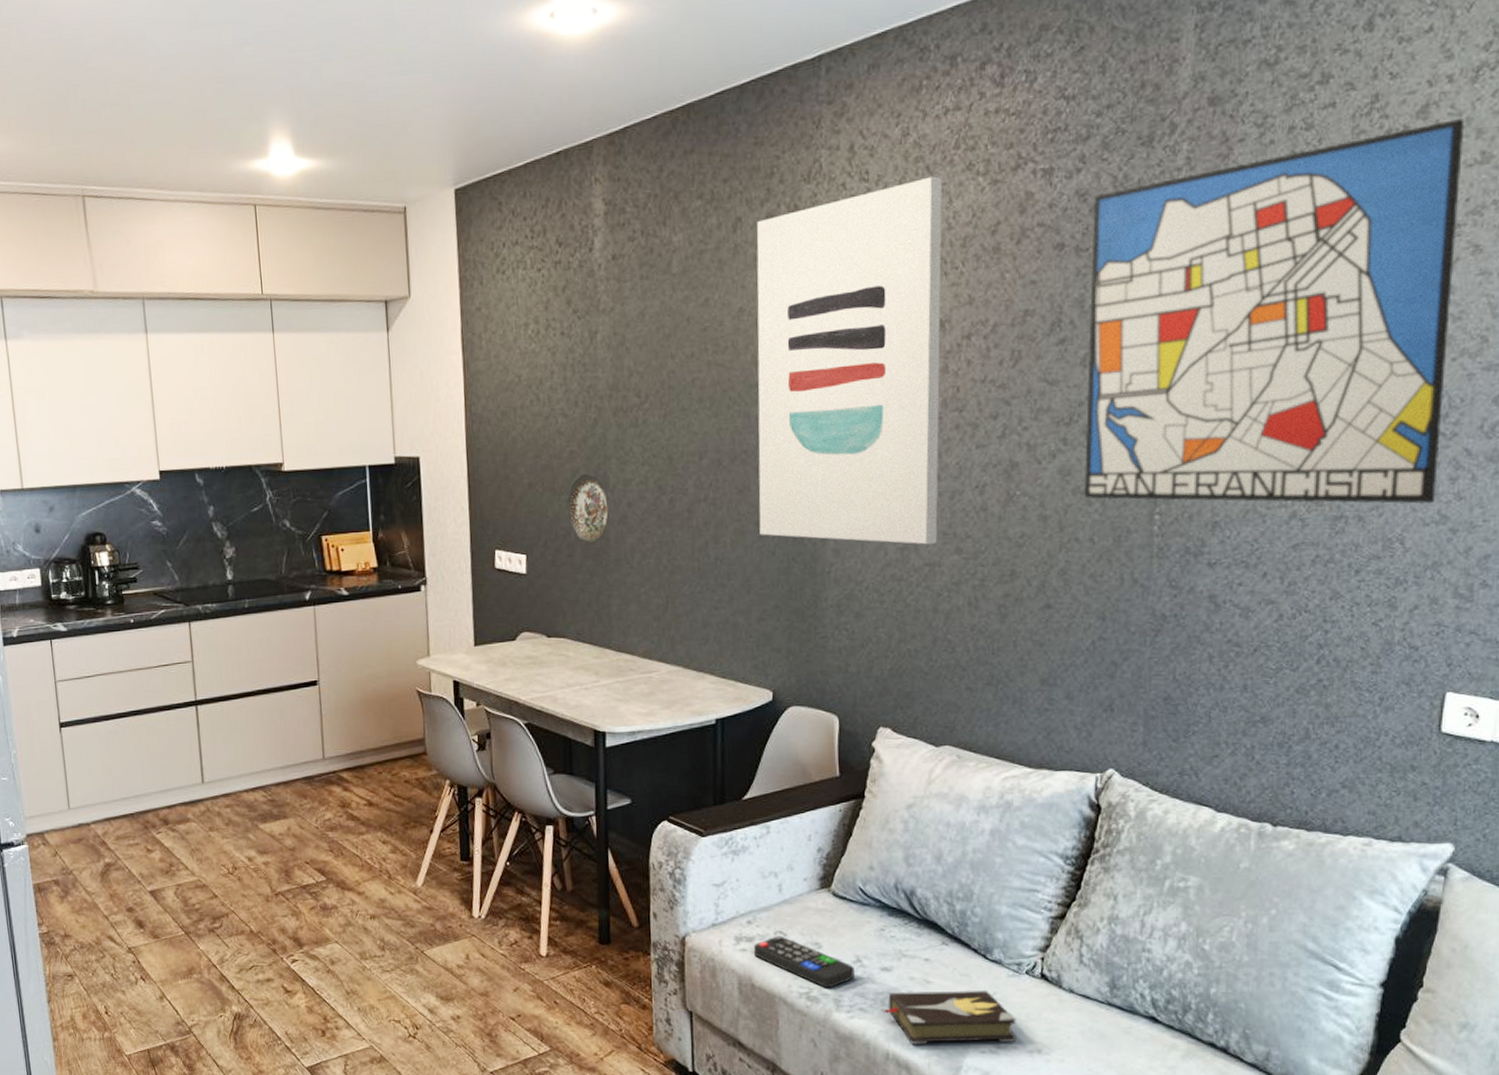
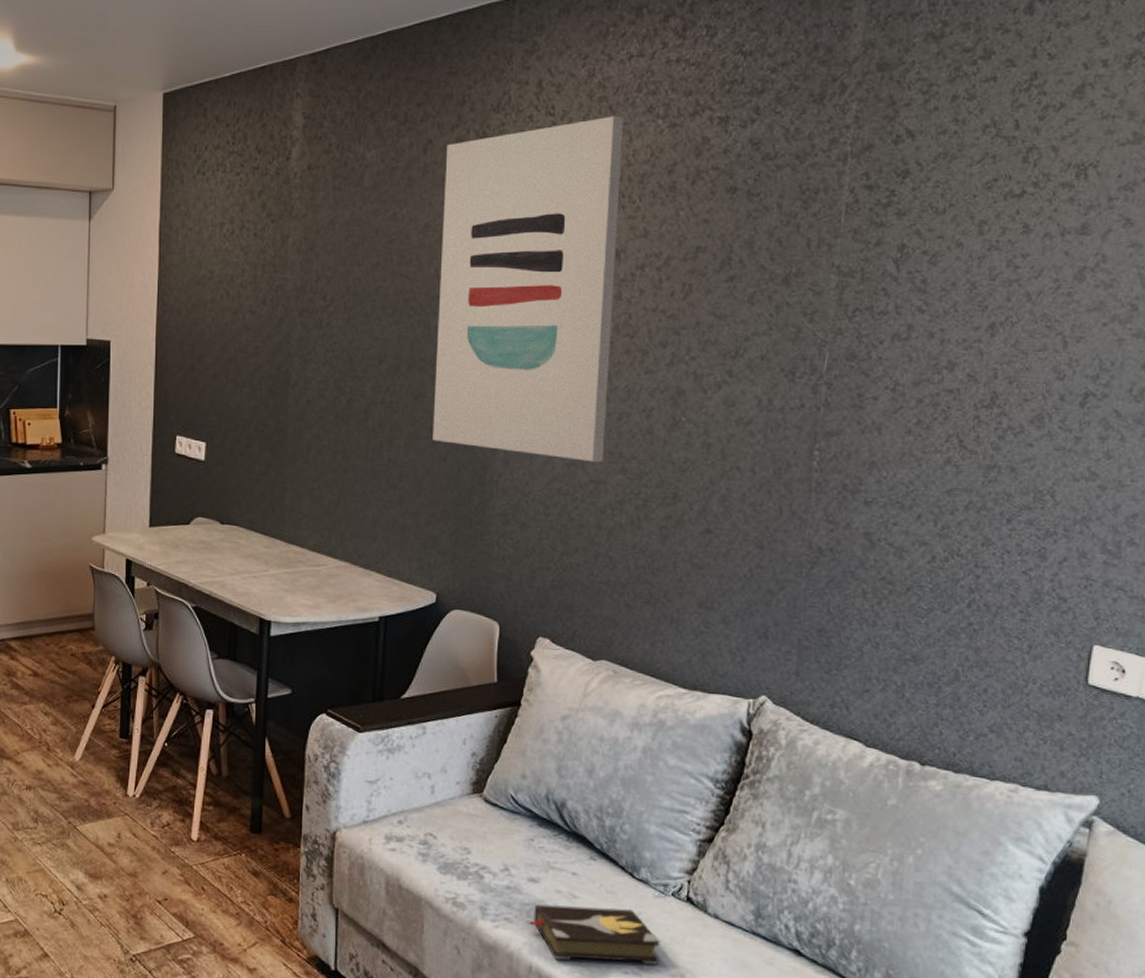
decorative plate: present [567,474,609,544] -> none [249,370,288,437]
remote control: present [753,936,854,988] -> none [402,838,502,895]
wall art: present [1083,117,1465,504] -> none [746,99,1118,460]

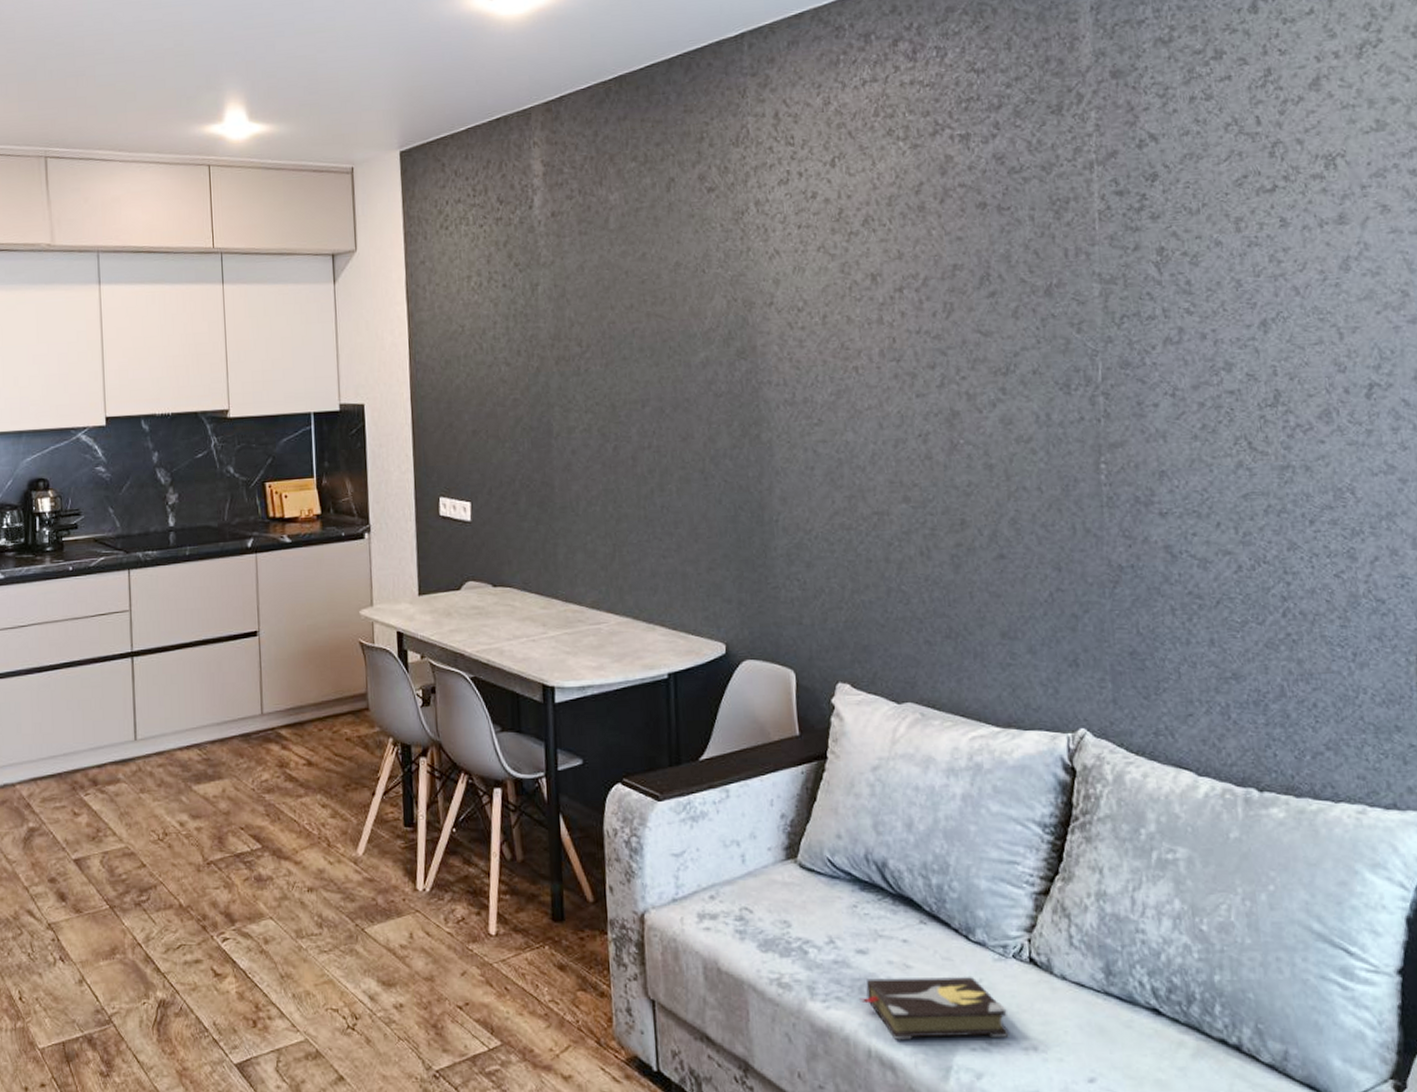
wall art: present [432,116,623,463] -> none [689,141,884,494]

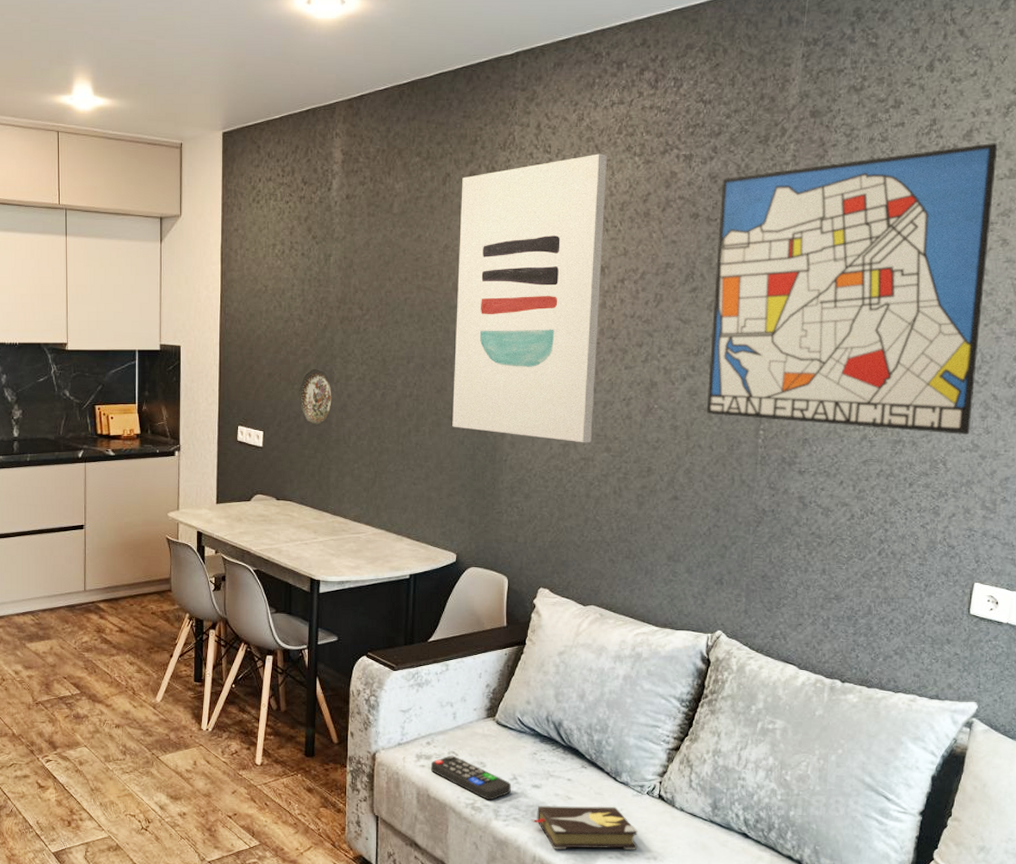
decorative plate: none [511,422,553,491] -> present [299,369,332,426]
wall art: none [689,141,884,494] -> present [452,153,607,443]
remote control: none [717,913,828,974] -> present [430,755,511,800]
wall art: none [1010,89,1380,454] -> present [706,142,998,434]

